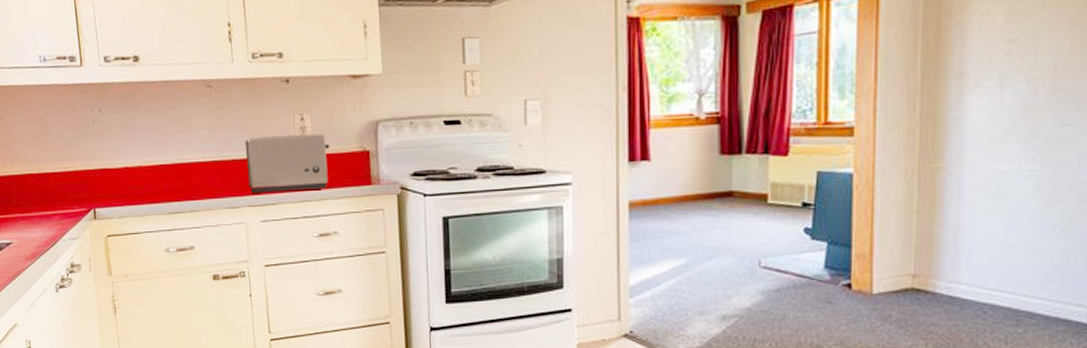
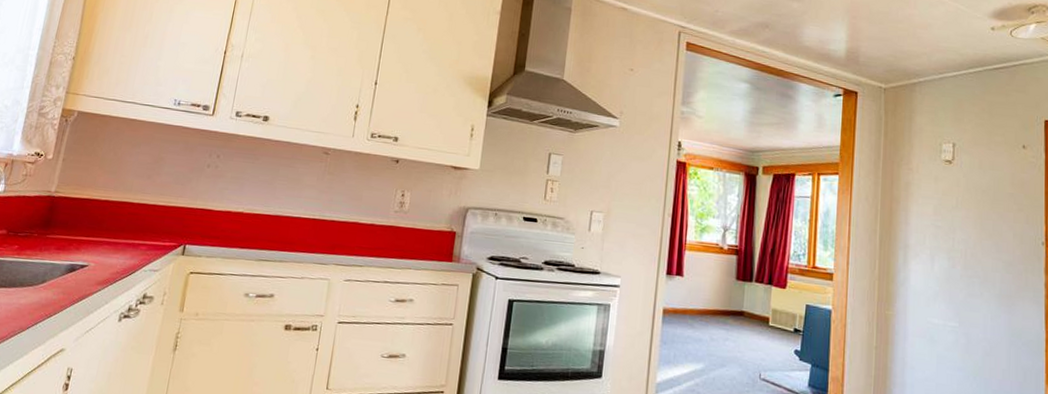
toaster: present [244,133,330,194] -> none [340,203,423,259]

